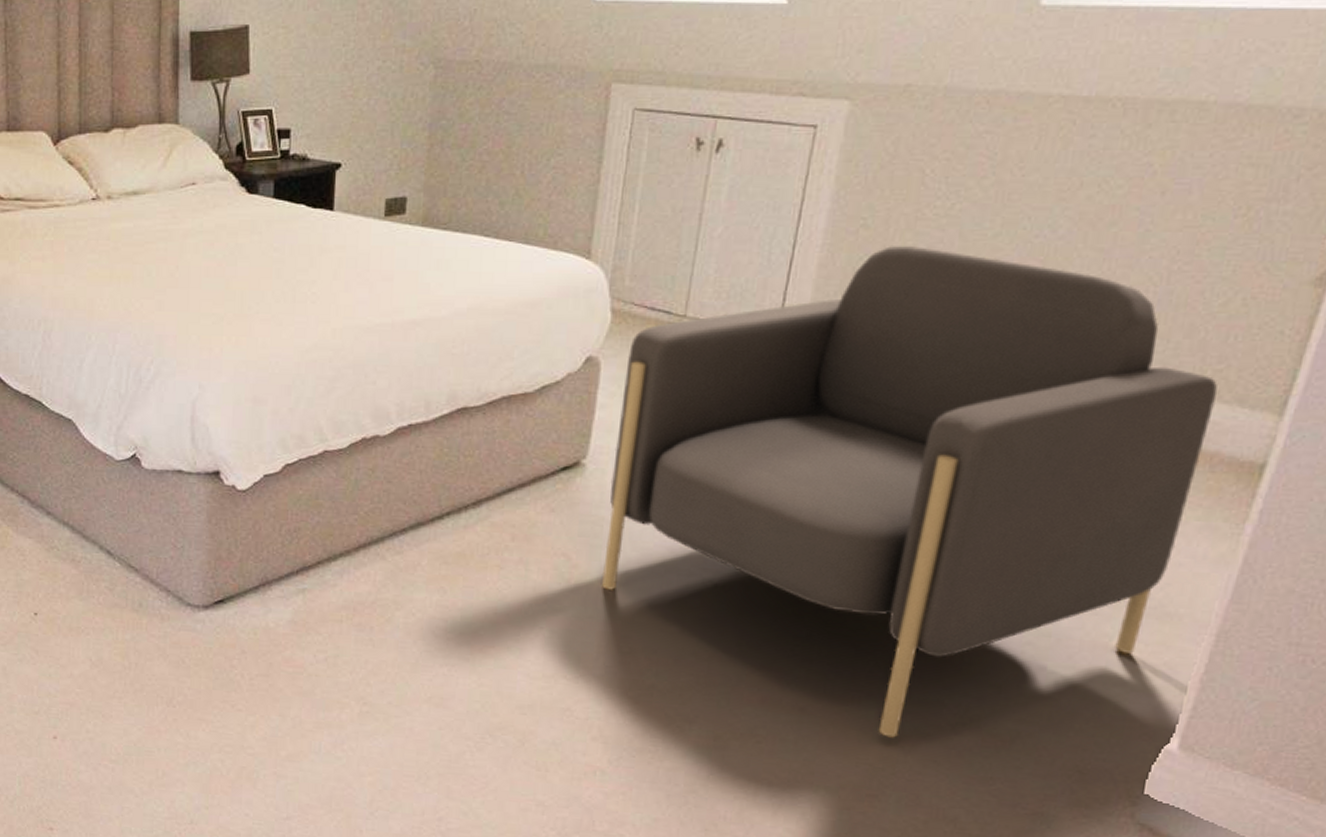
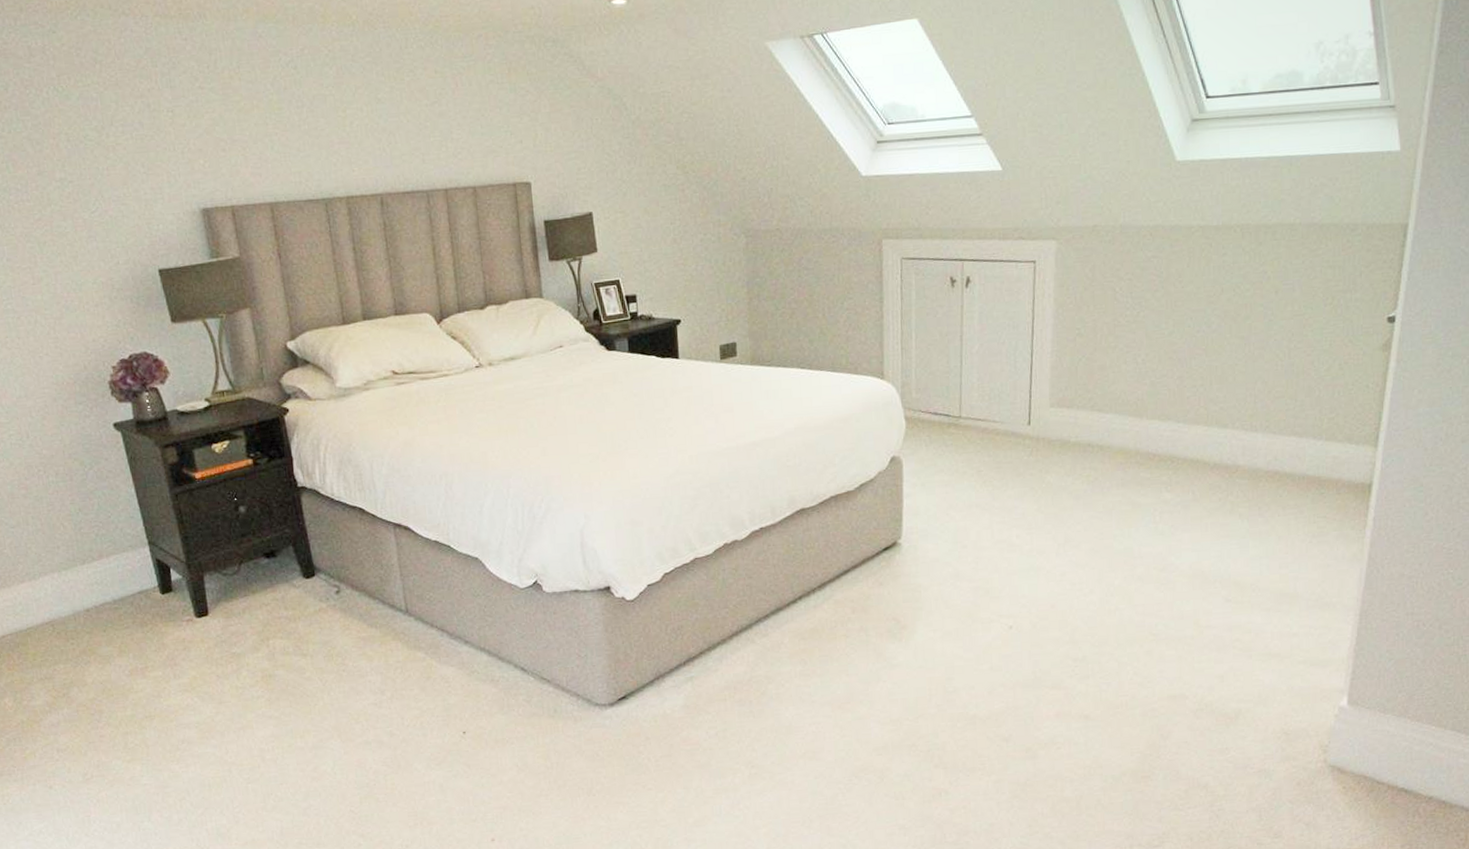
armchair: present [602,246,1217,738] -> none [922,347,1333,729]

